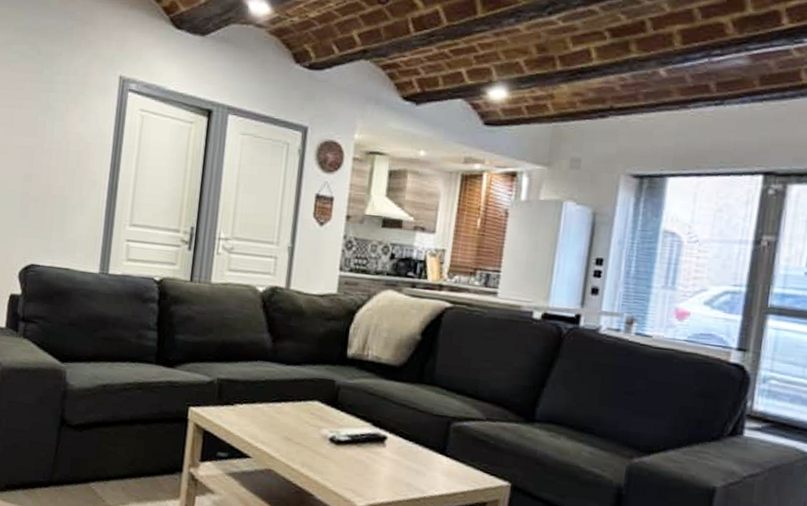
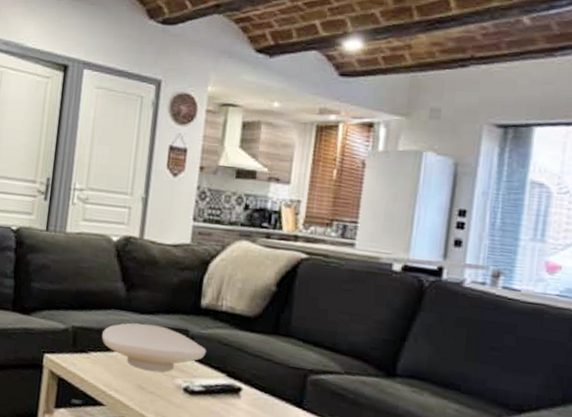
decorative bowl: none [247,374,353,423] -> present [101,322,207,372]

